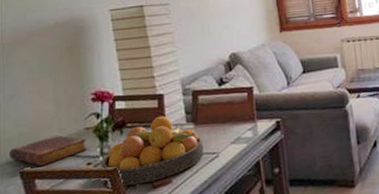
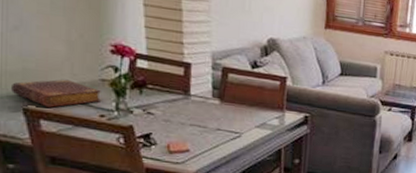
fruit bowl: present [101,116,204,186] -> none [115,84,227,147]

